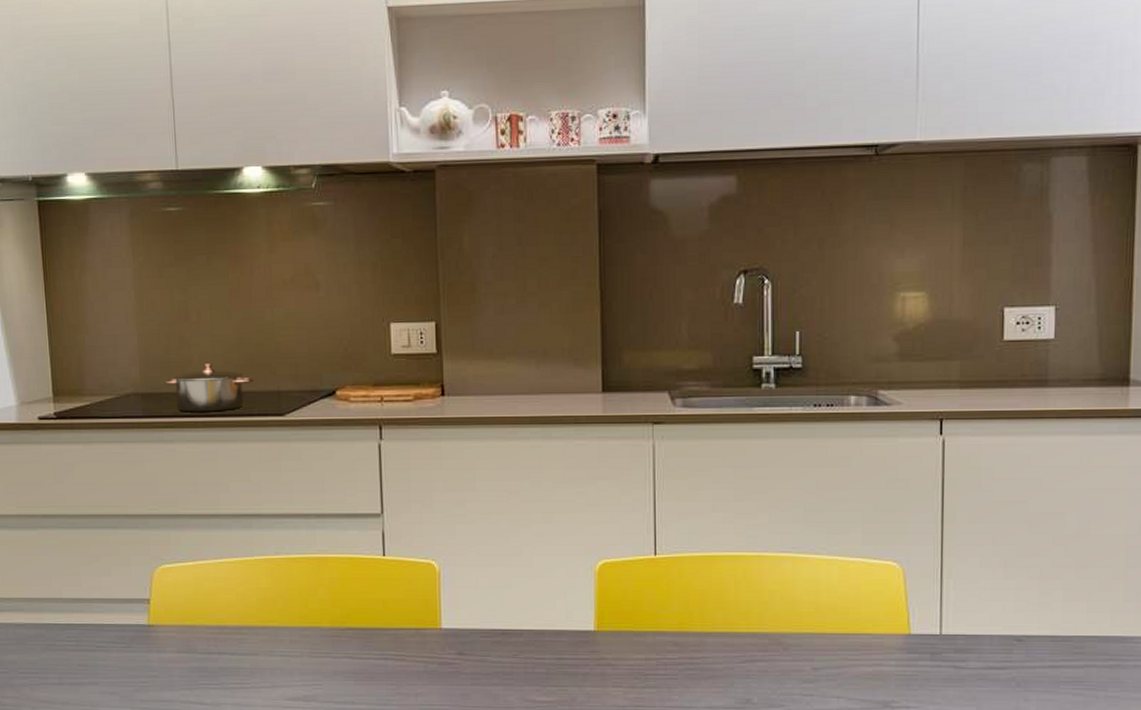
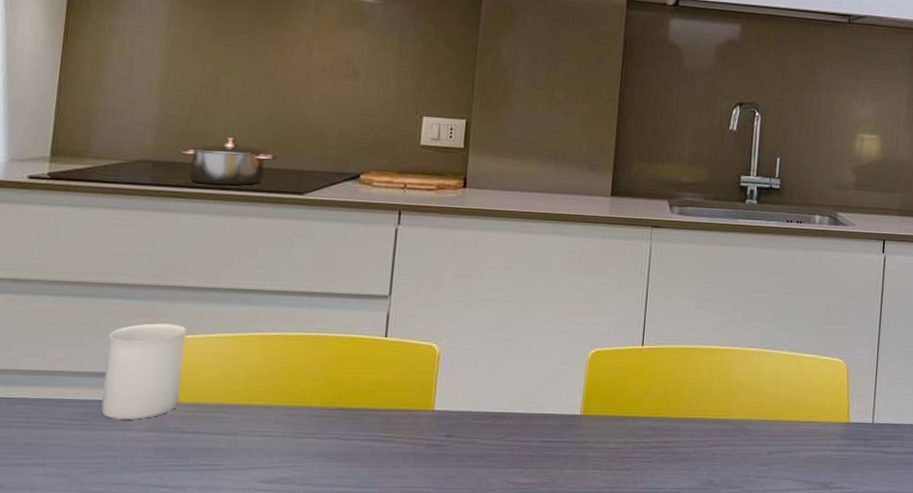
mug: none [131,551,202,642] -> present [101,323,189,420]

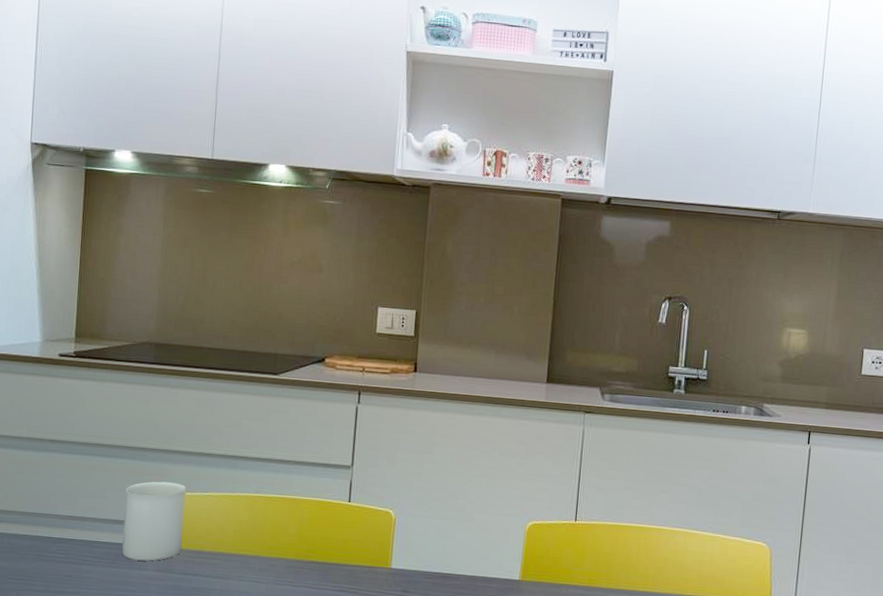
cooking pot: present [181,136,278,186] -> none [177,323,256,366]

